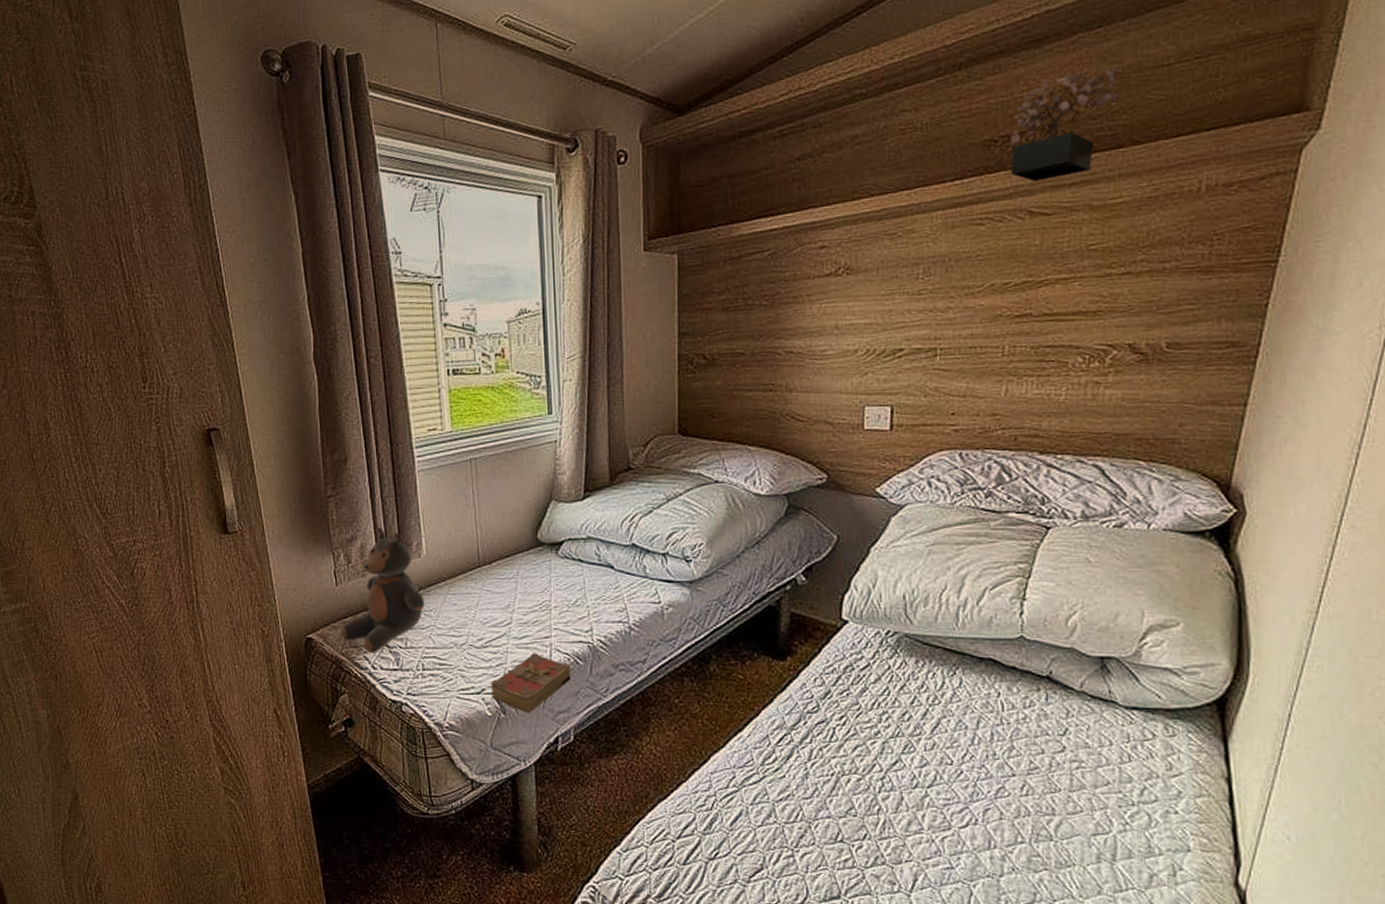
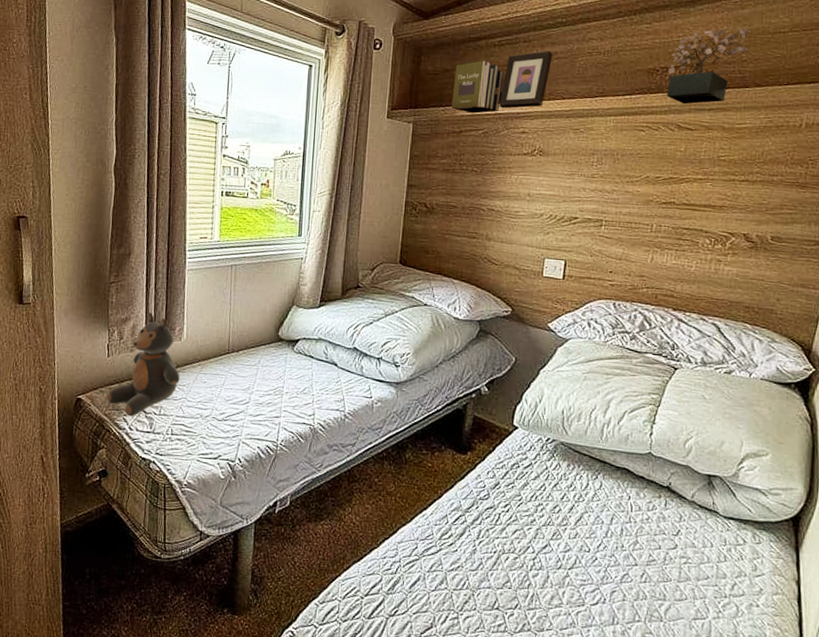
book: present [490,653,571,714] -> none [225,429,294,480]
books: none [725,159,790,231] -> present [451,60,504,114]
picture frame: none [787,134,853,220] -> present [499,51,553,109]

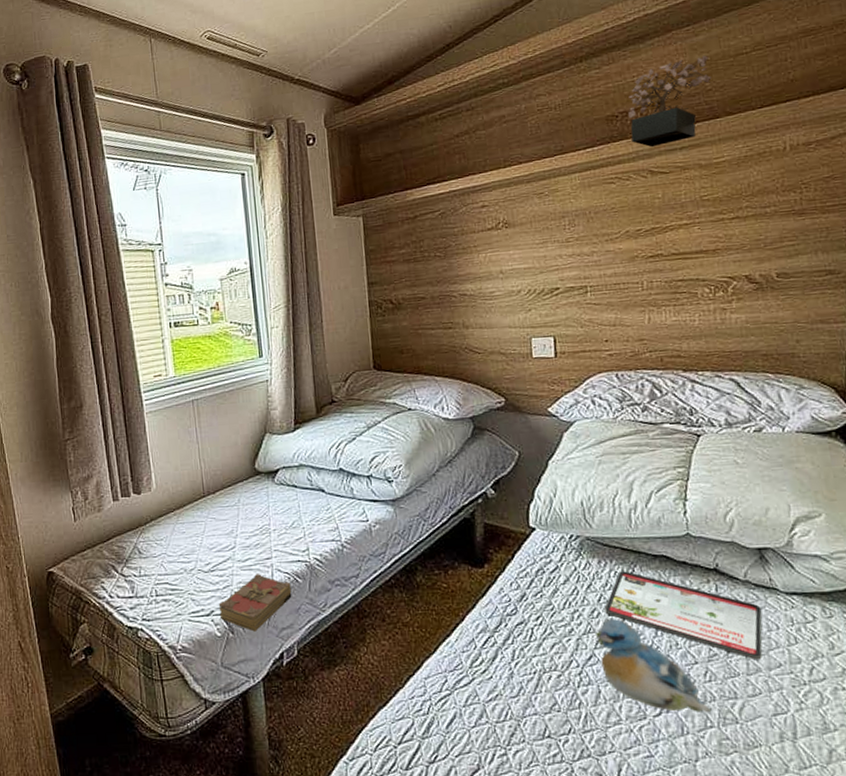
teddy bear: present [106,312,180,417] -> none [79,466,156,583]
book: none [225,429,294,480] -> present [218,574,292,632]
books: present [451,60,504,114] -> none [398,137,453,196]
picture frame: present [499,51,553,109] -> none [451,115,501,185]
plush toy: none [553,515,642,609] -> present [594,618,712,713]
tablet: none [565,476,701,571] -> present [604,571,763,660]

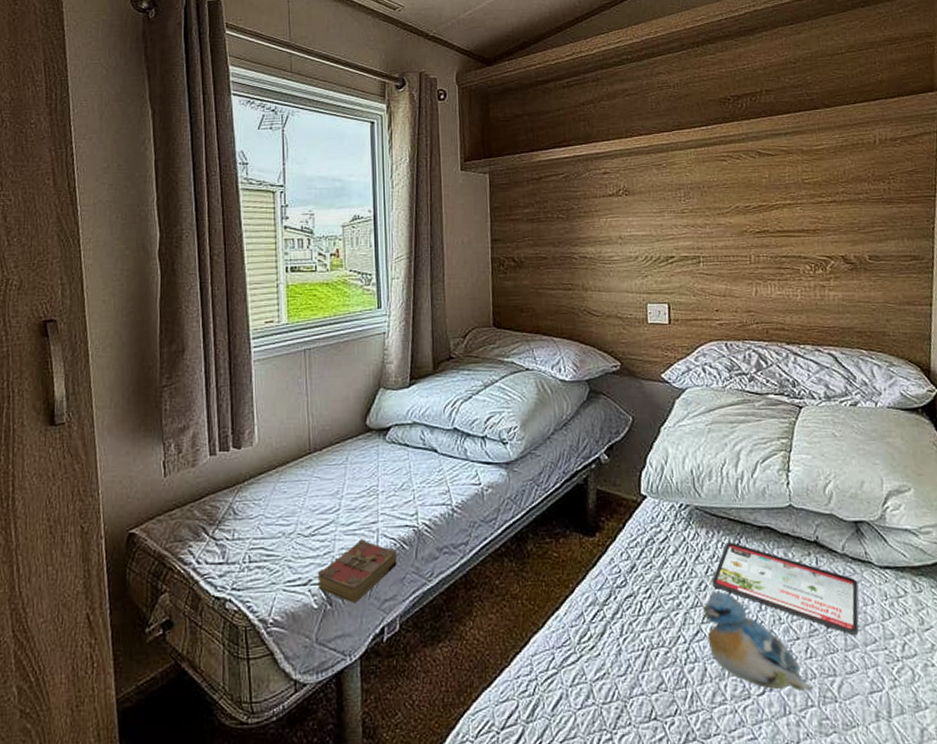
decorative plant: present [628,56,712,148] -> none [739,52,812,131]

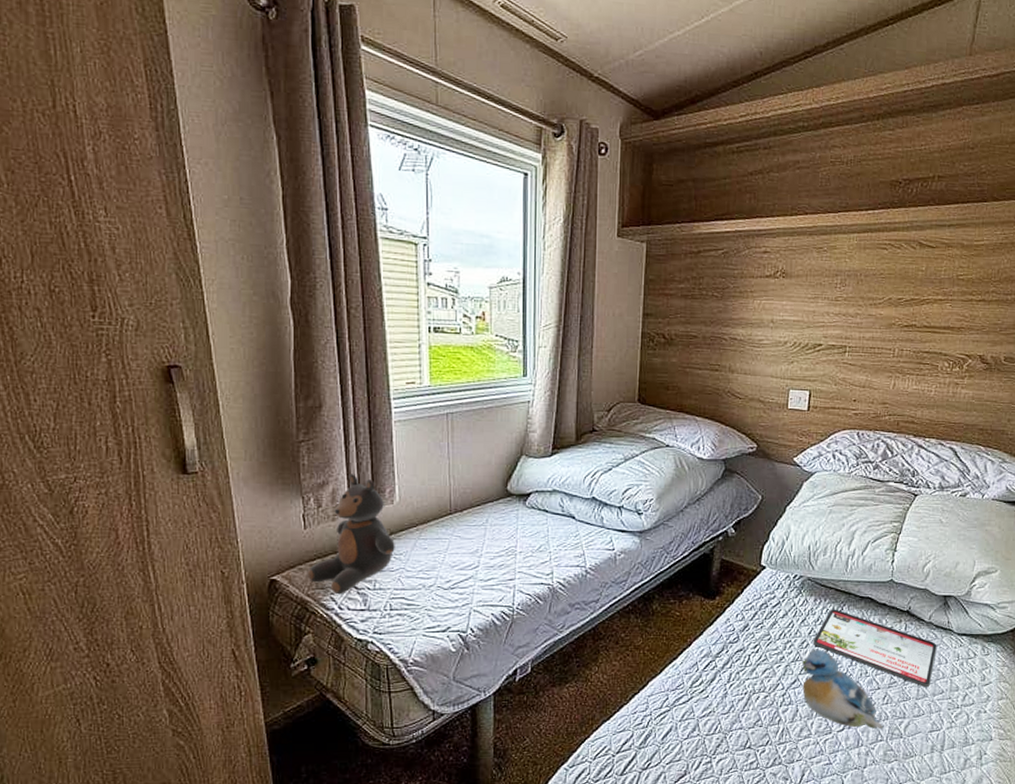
teddy bear: none [165,416,254,547] -> present [307,474,395,595]
book: present [317,539,397,604] -> none [456,594,532,649]

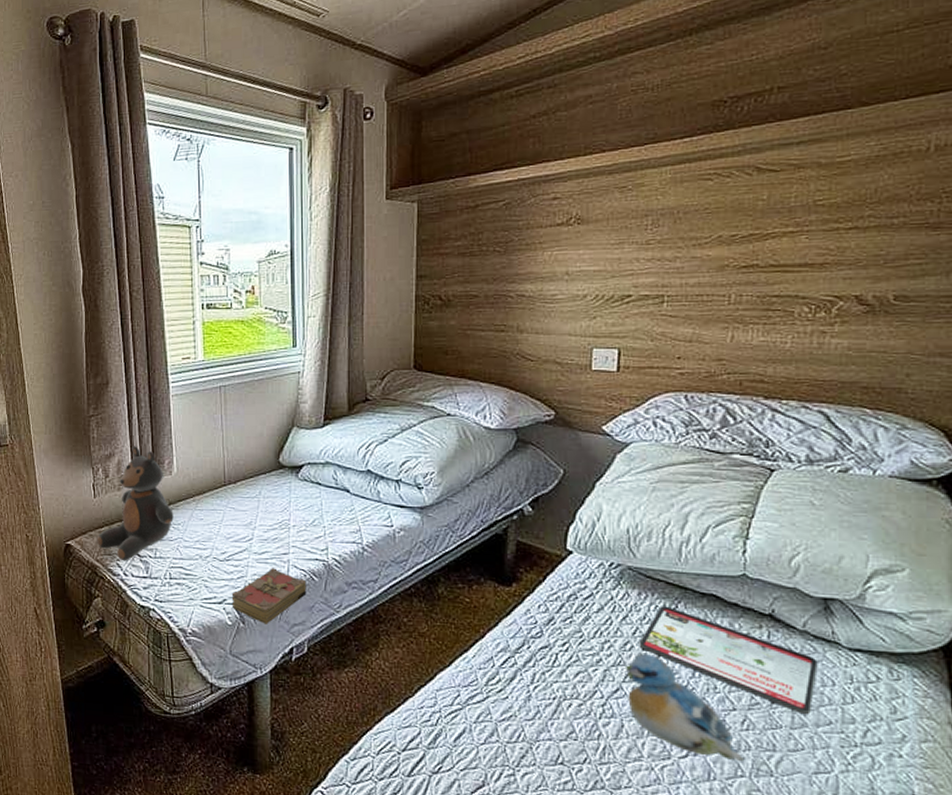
book: none [456,594,532,649] -> present [231,568,307,625]

